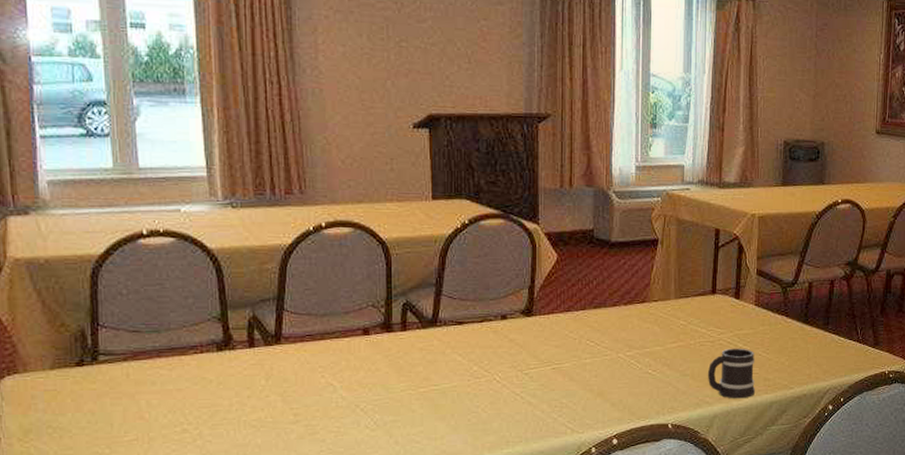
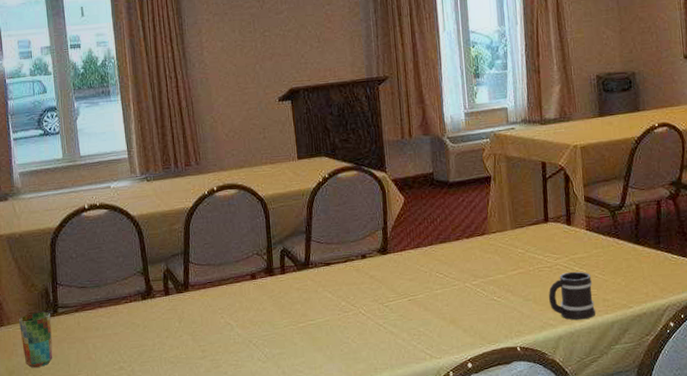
cup: none [41,358,89,426] -> present [19,311,53,368]

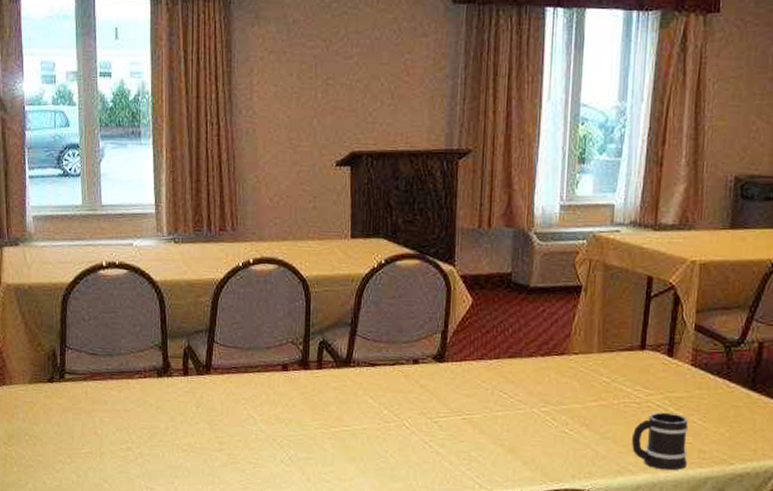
cup: present [19,311,53,368] -> none [22,374,56,435]

